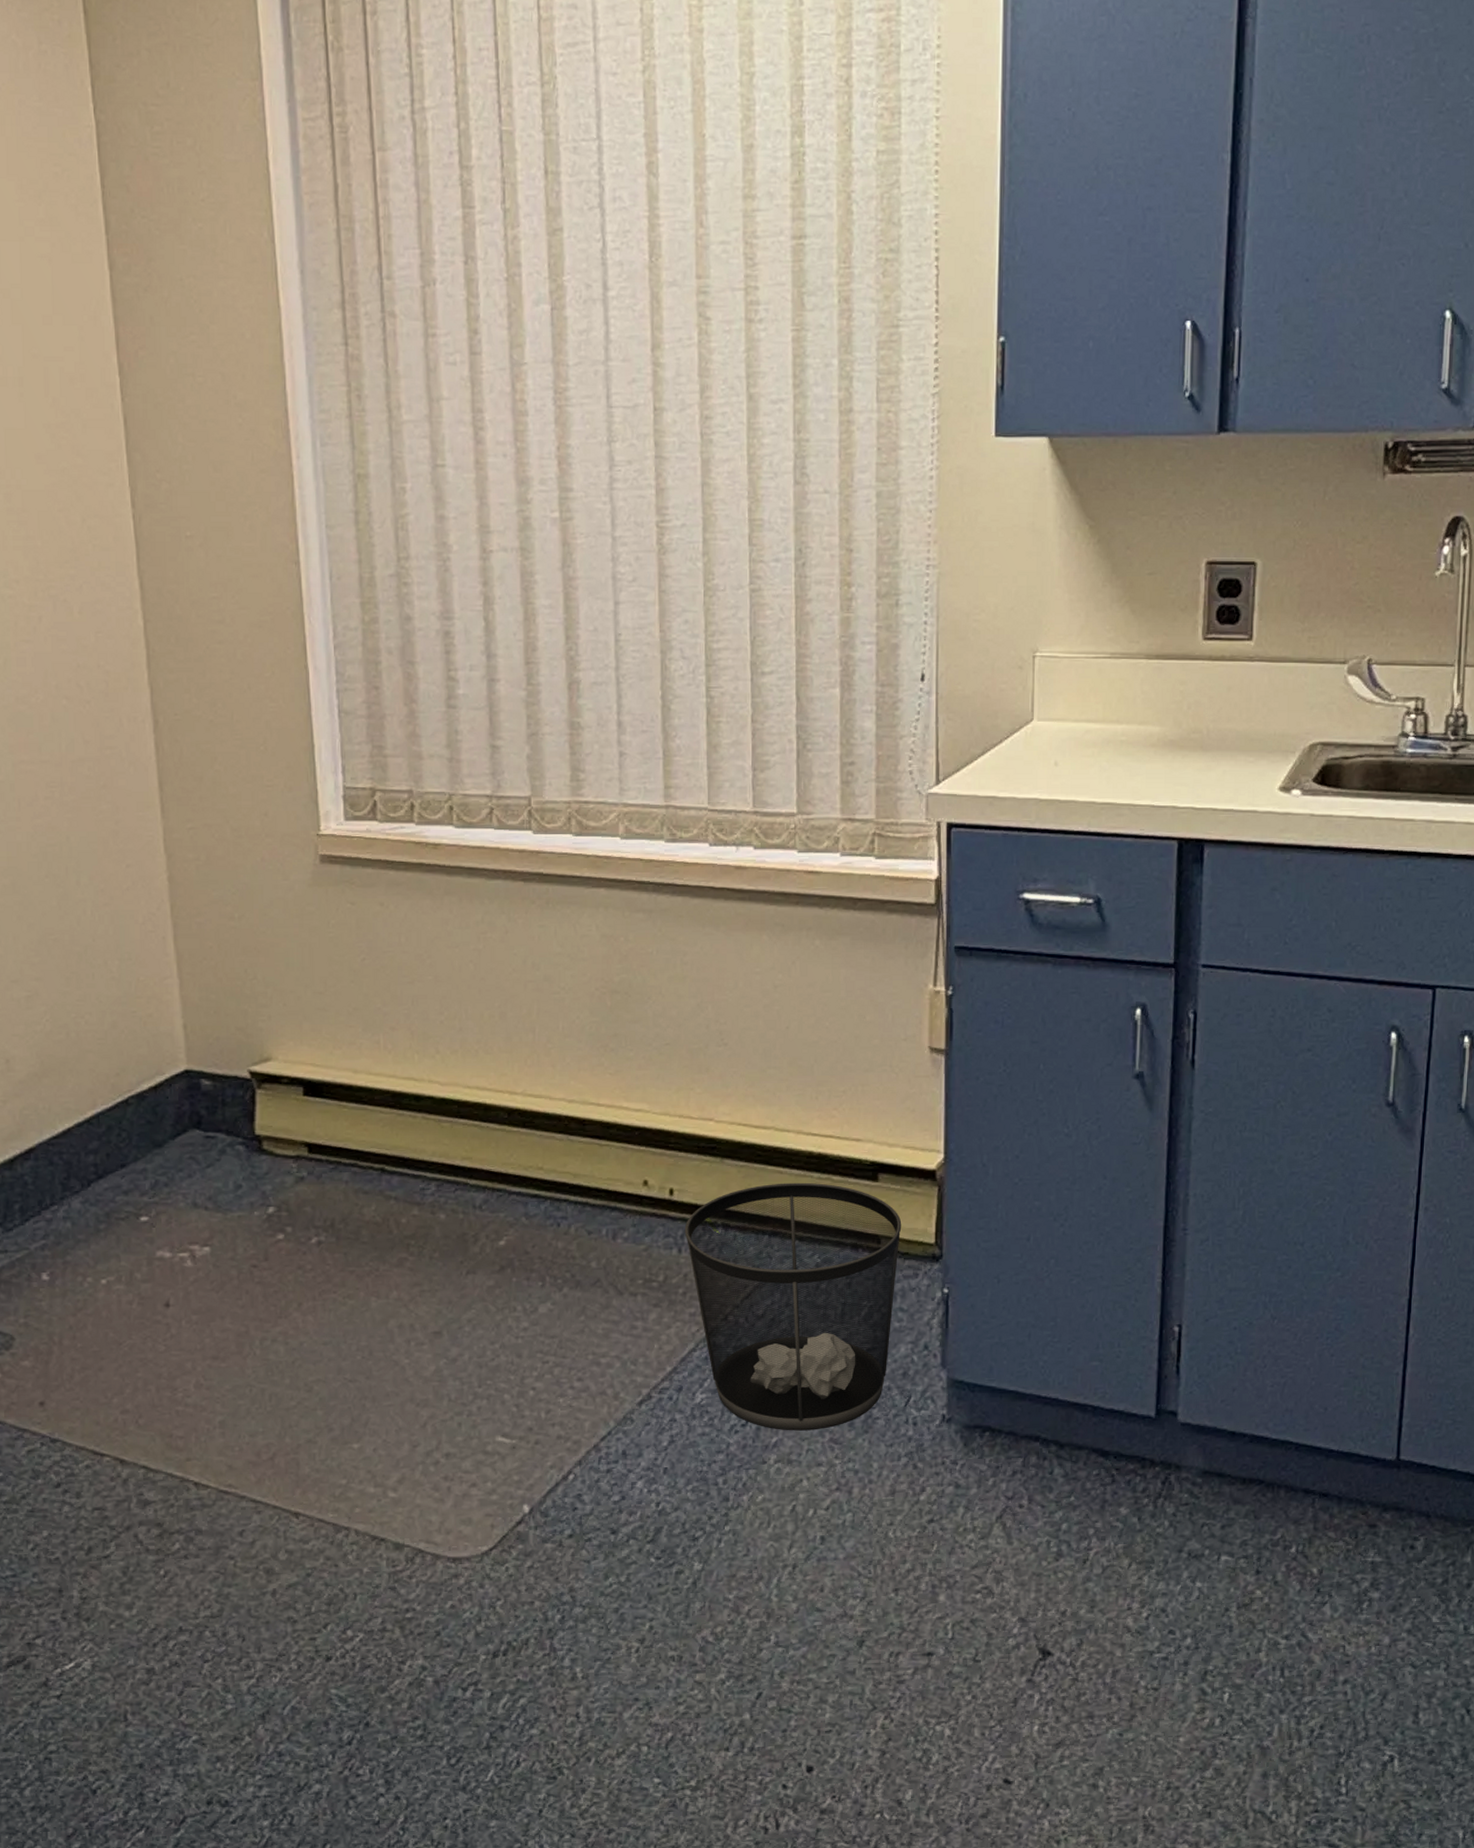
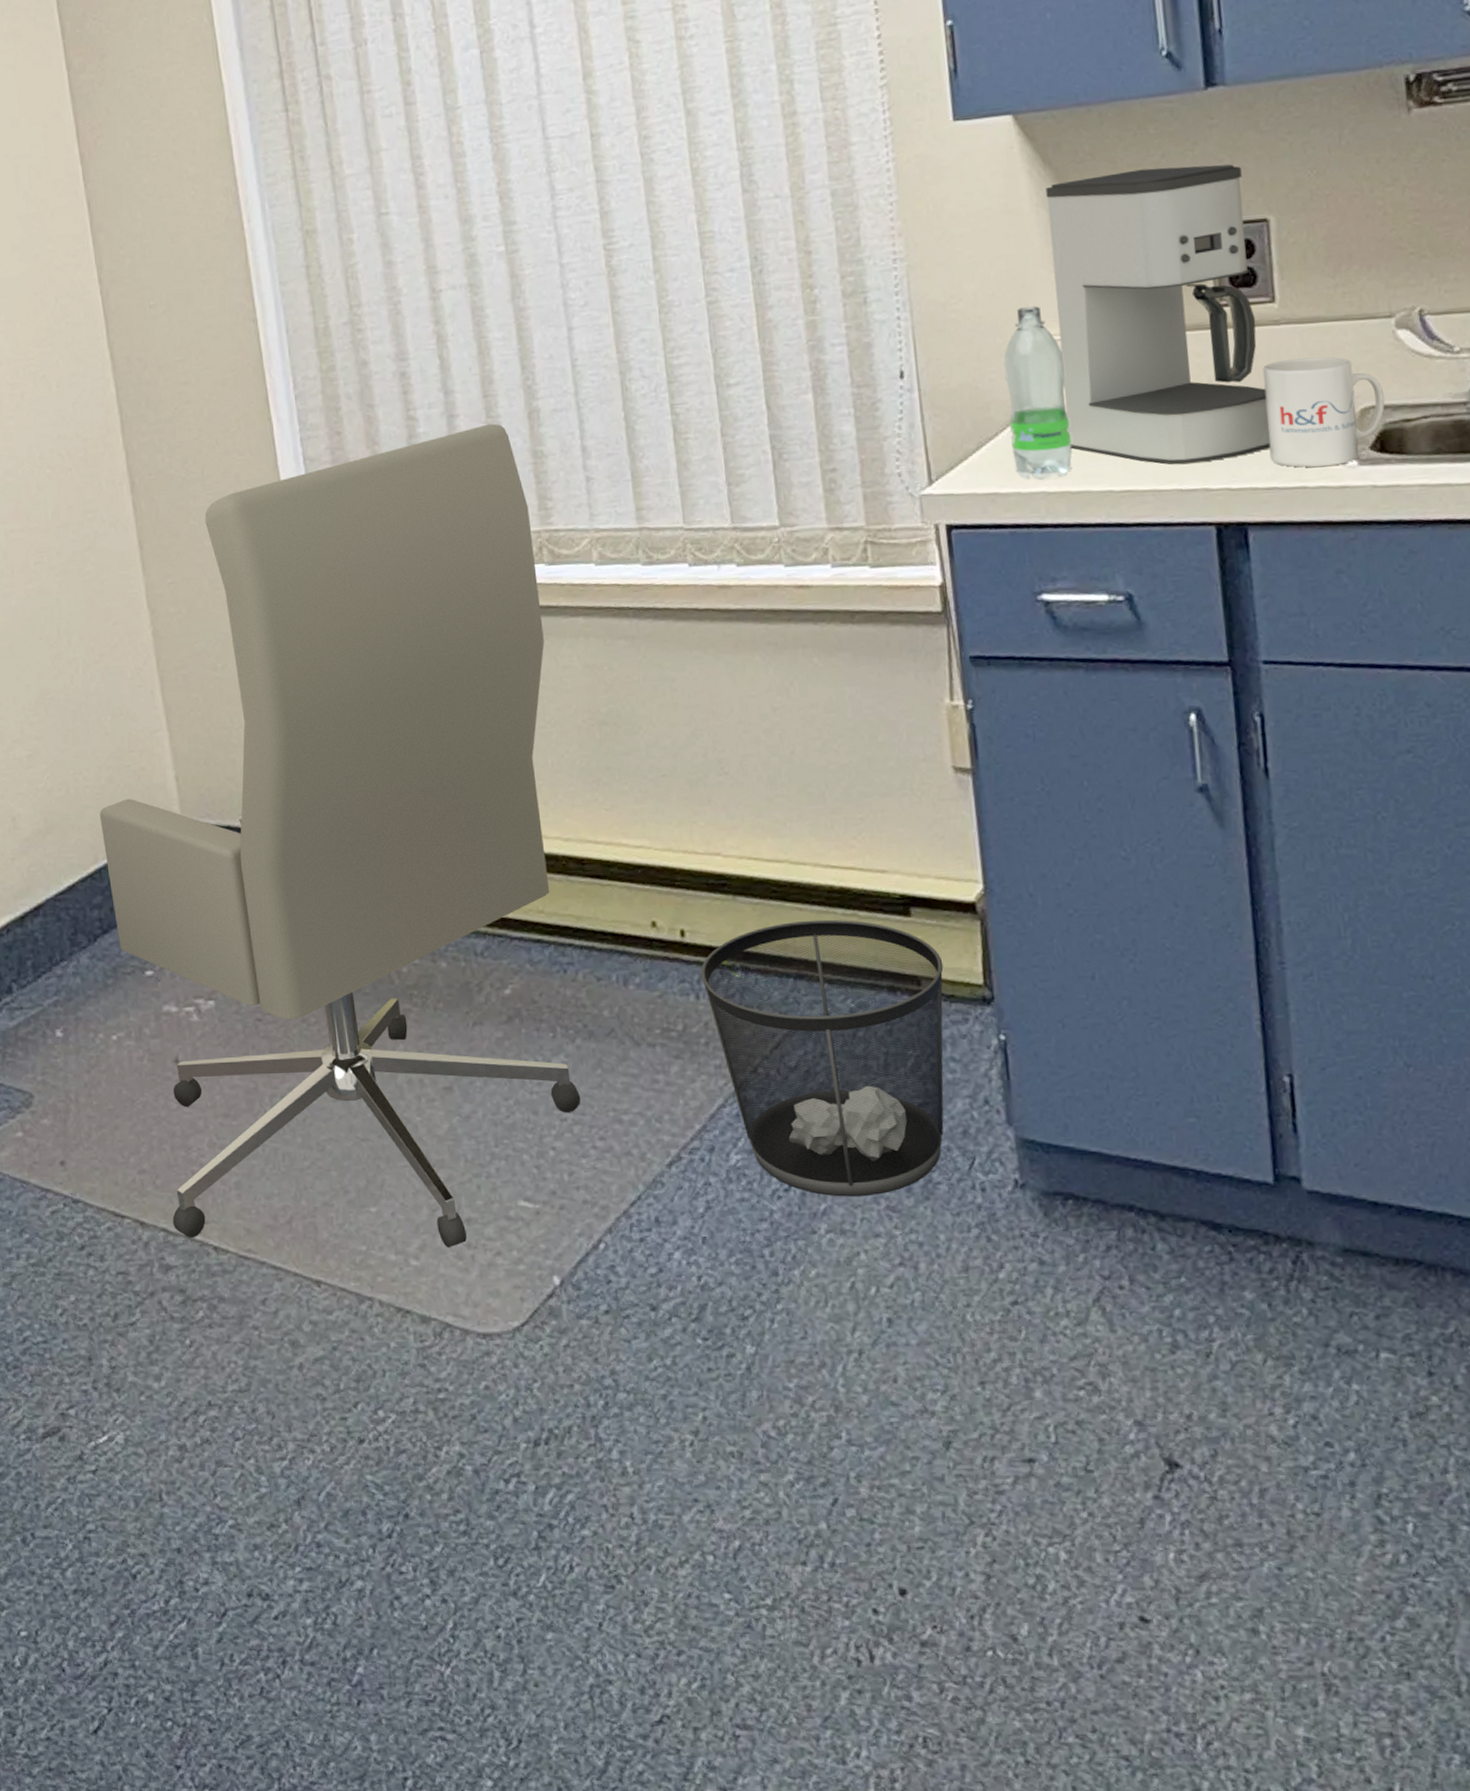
office chair: none [100,691,565,1481] -> present [99,423,581,1248]
bottle: none [1013,624,1067,788] -> present [1003,306,1073,481]
coffee maker: none [1063,503,1239,783] -> present [1046,164,1271,465]
mug: none [1231,694,1331,794] -> present [1262,357,1385,468]

